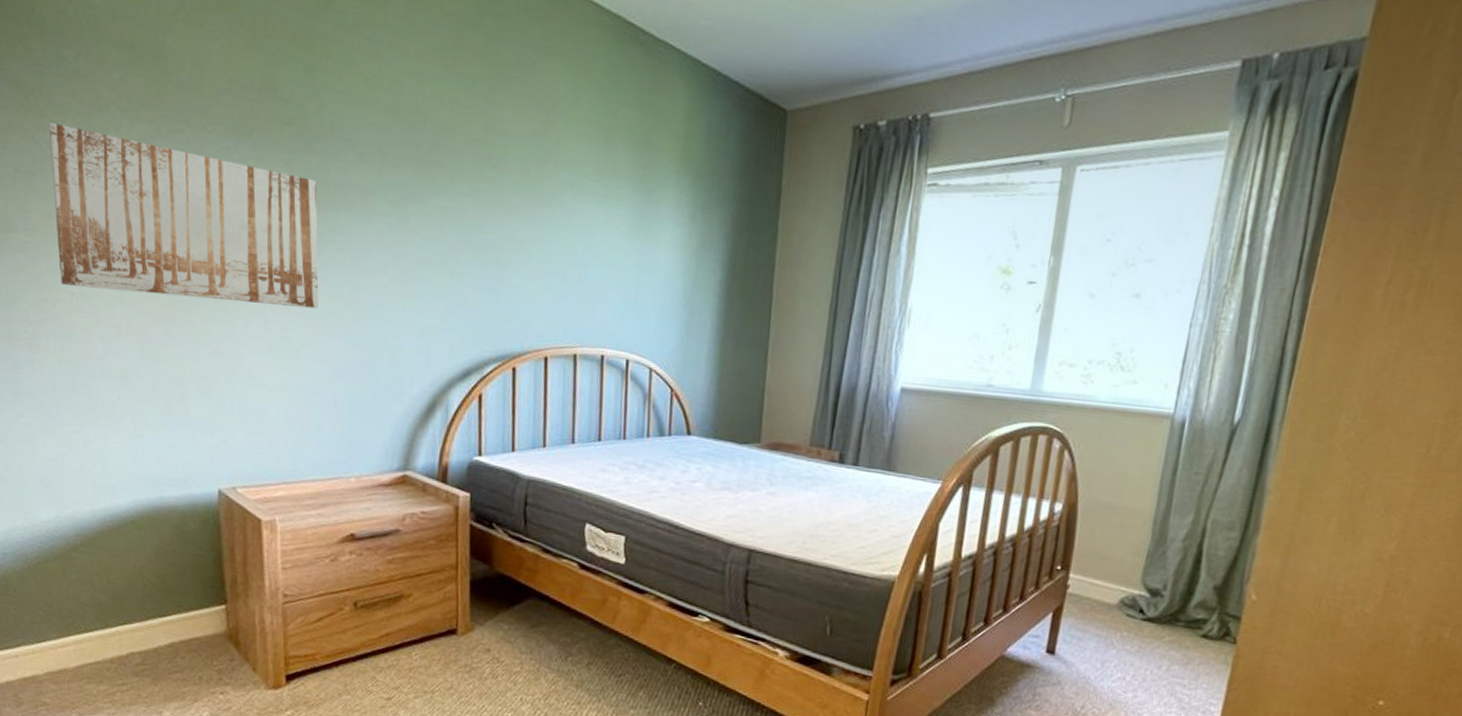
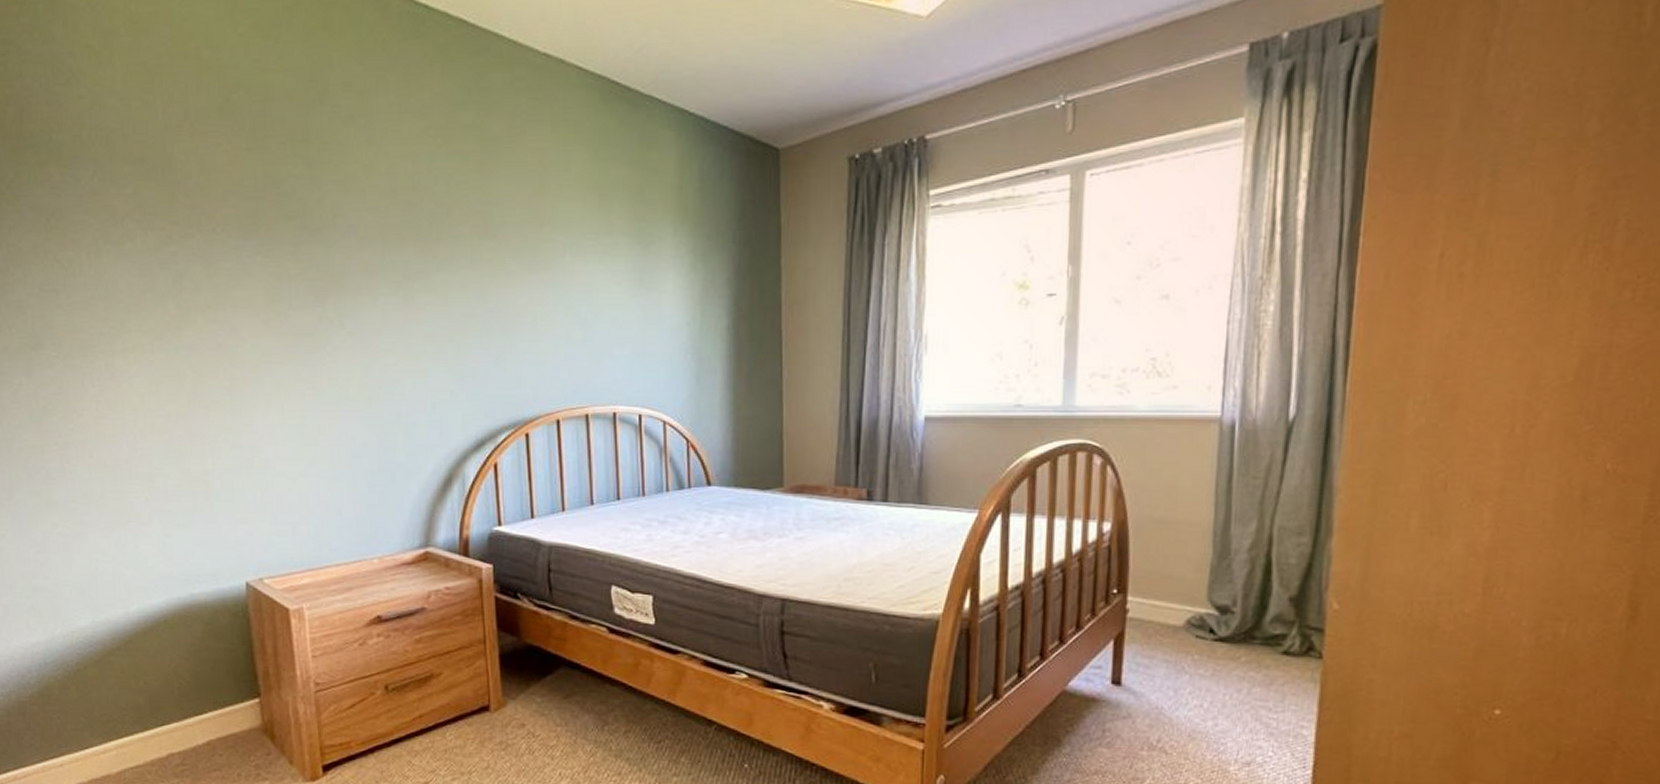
wall art: present [48,122,319,309] -> none [69,240,332,395]

